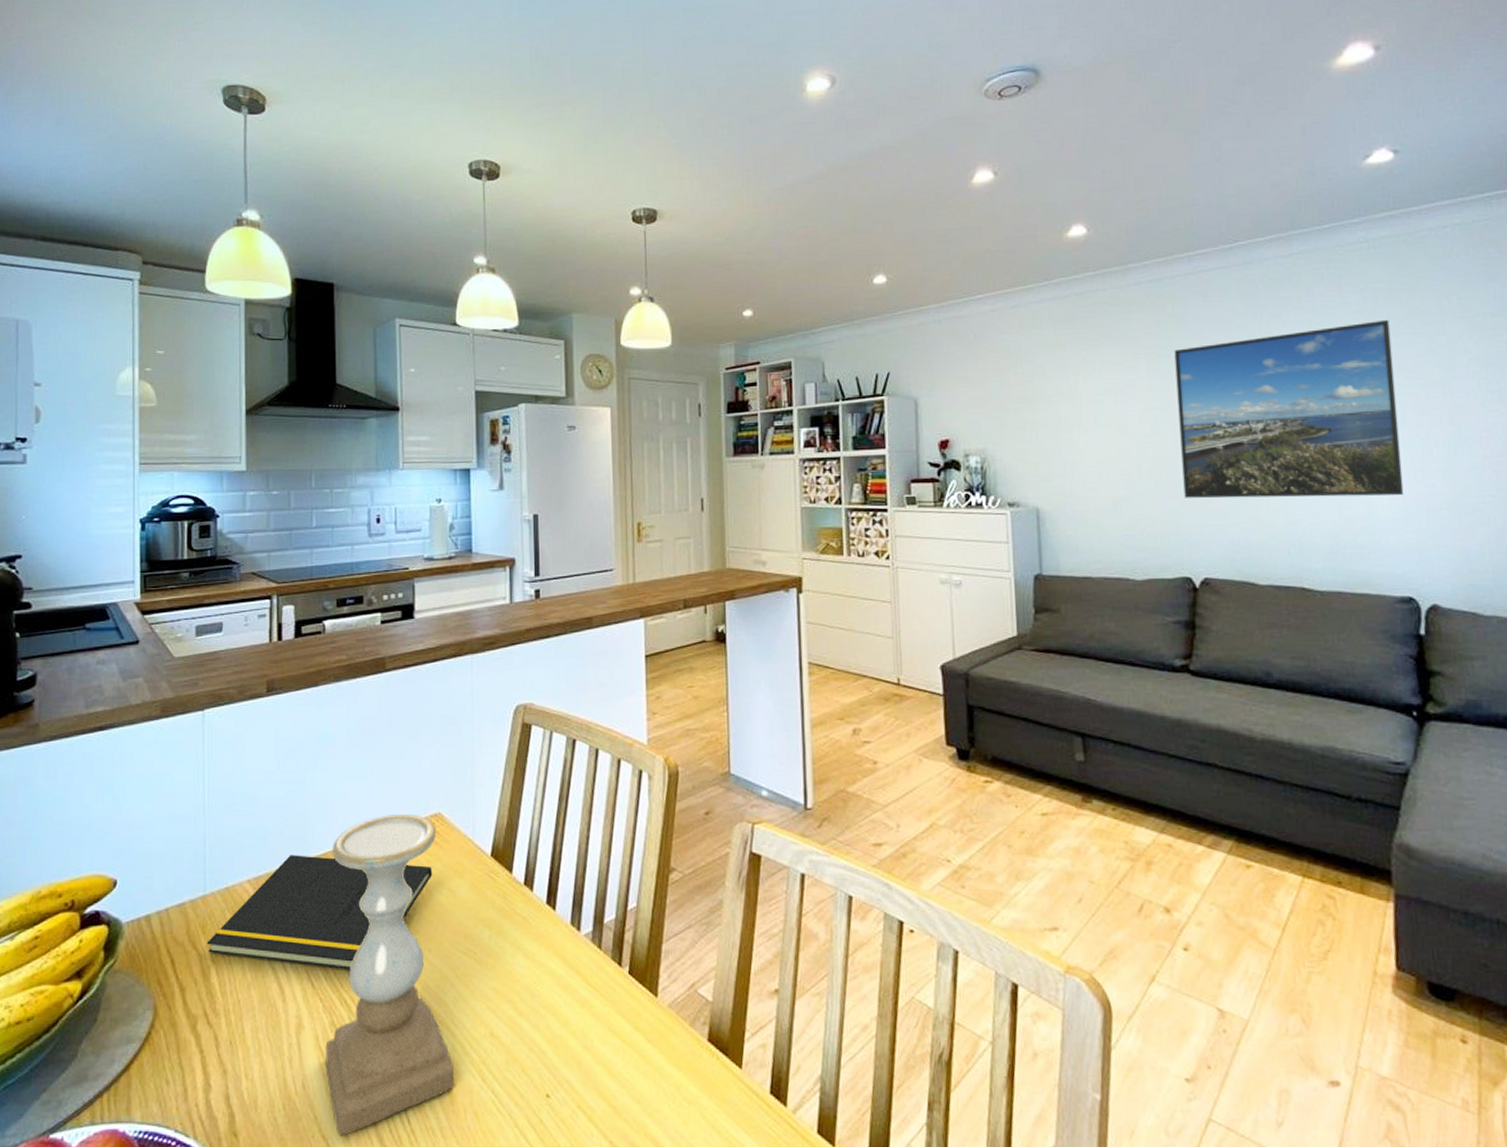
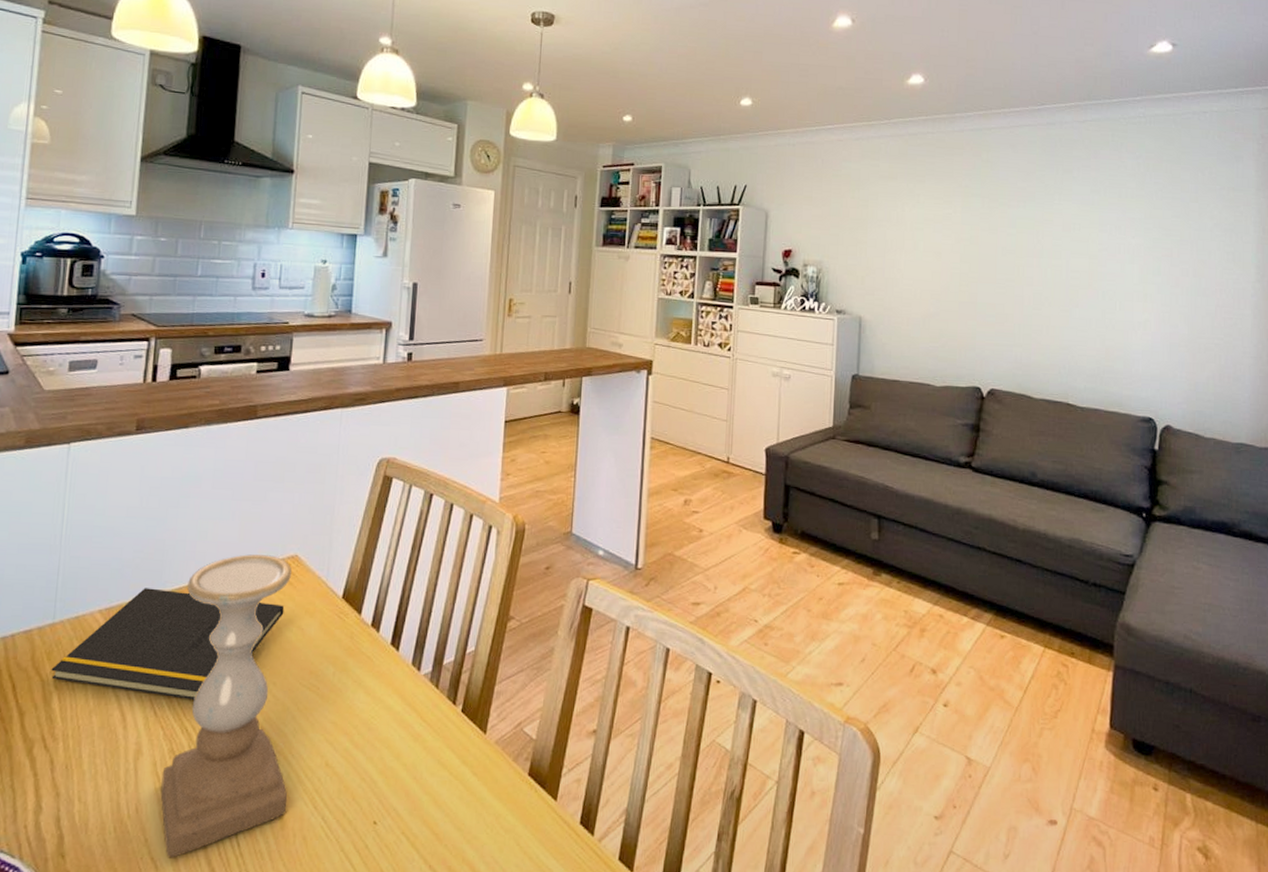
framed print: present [1174,319,1404,499] -> none [981,184,1156,333]

